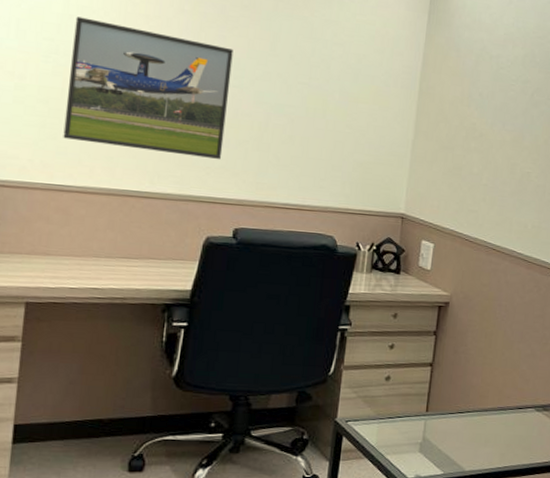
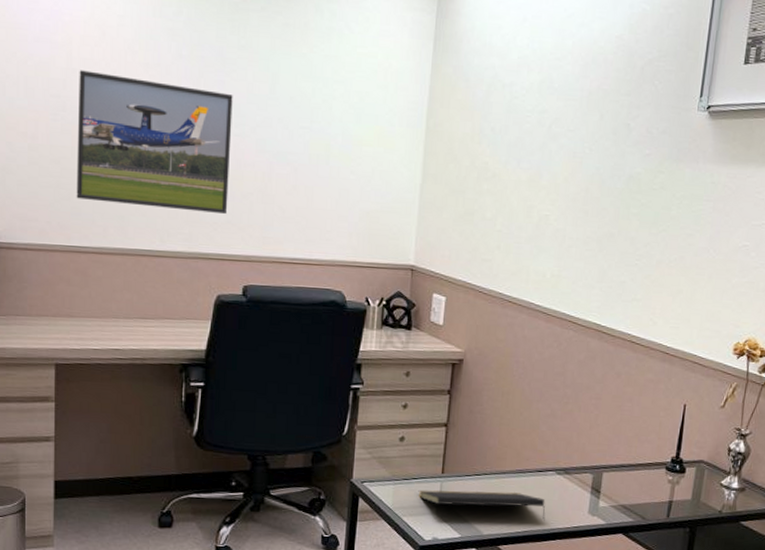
notepad: none [402,427,525,456] -> present [418,489,546,521]

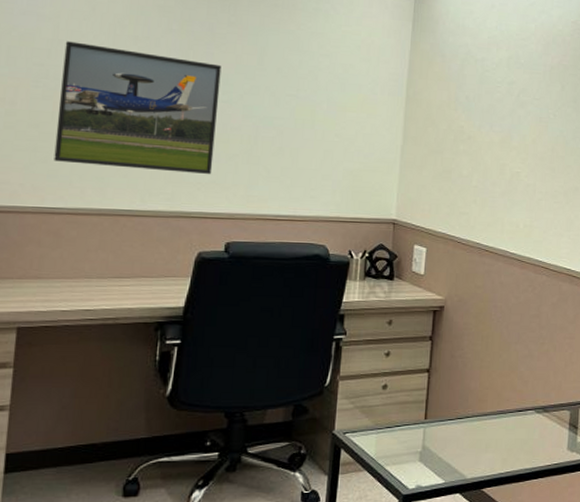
notepad: present [418,489,546,521] -> none [401,432,527,460]

